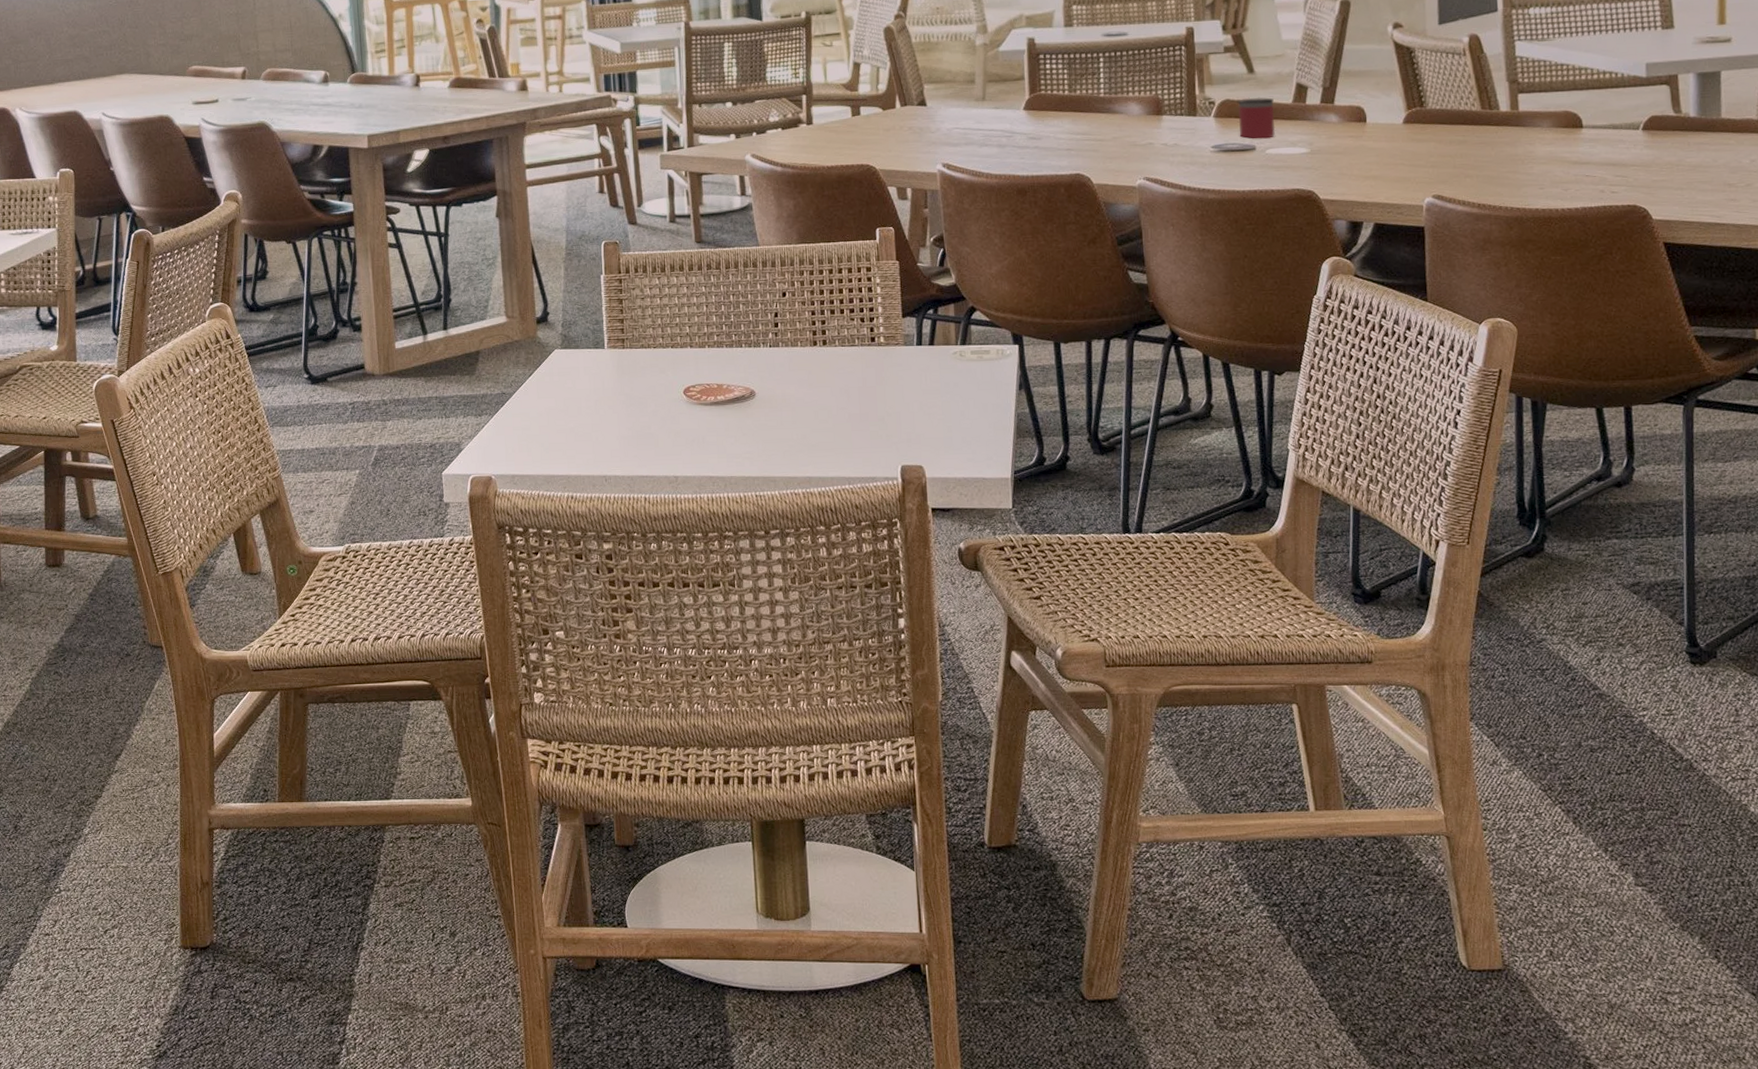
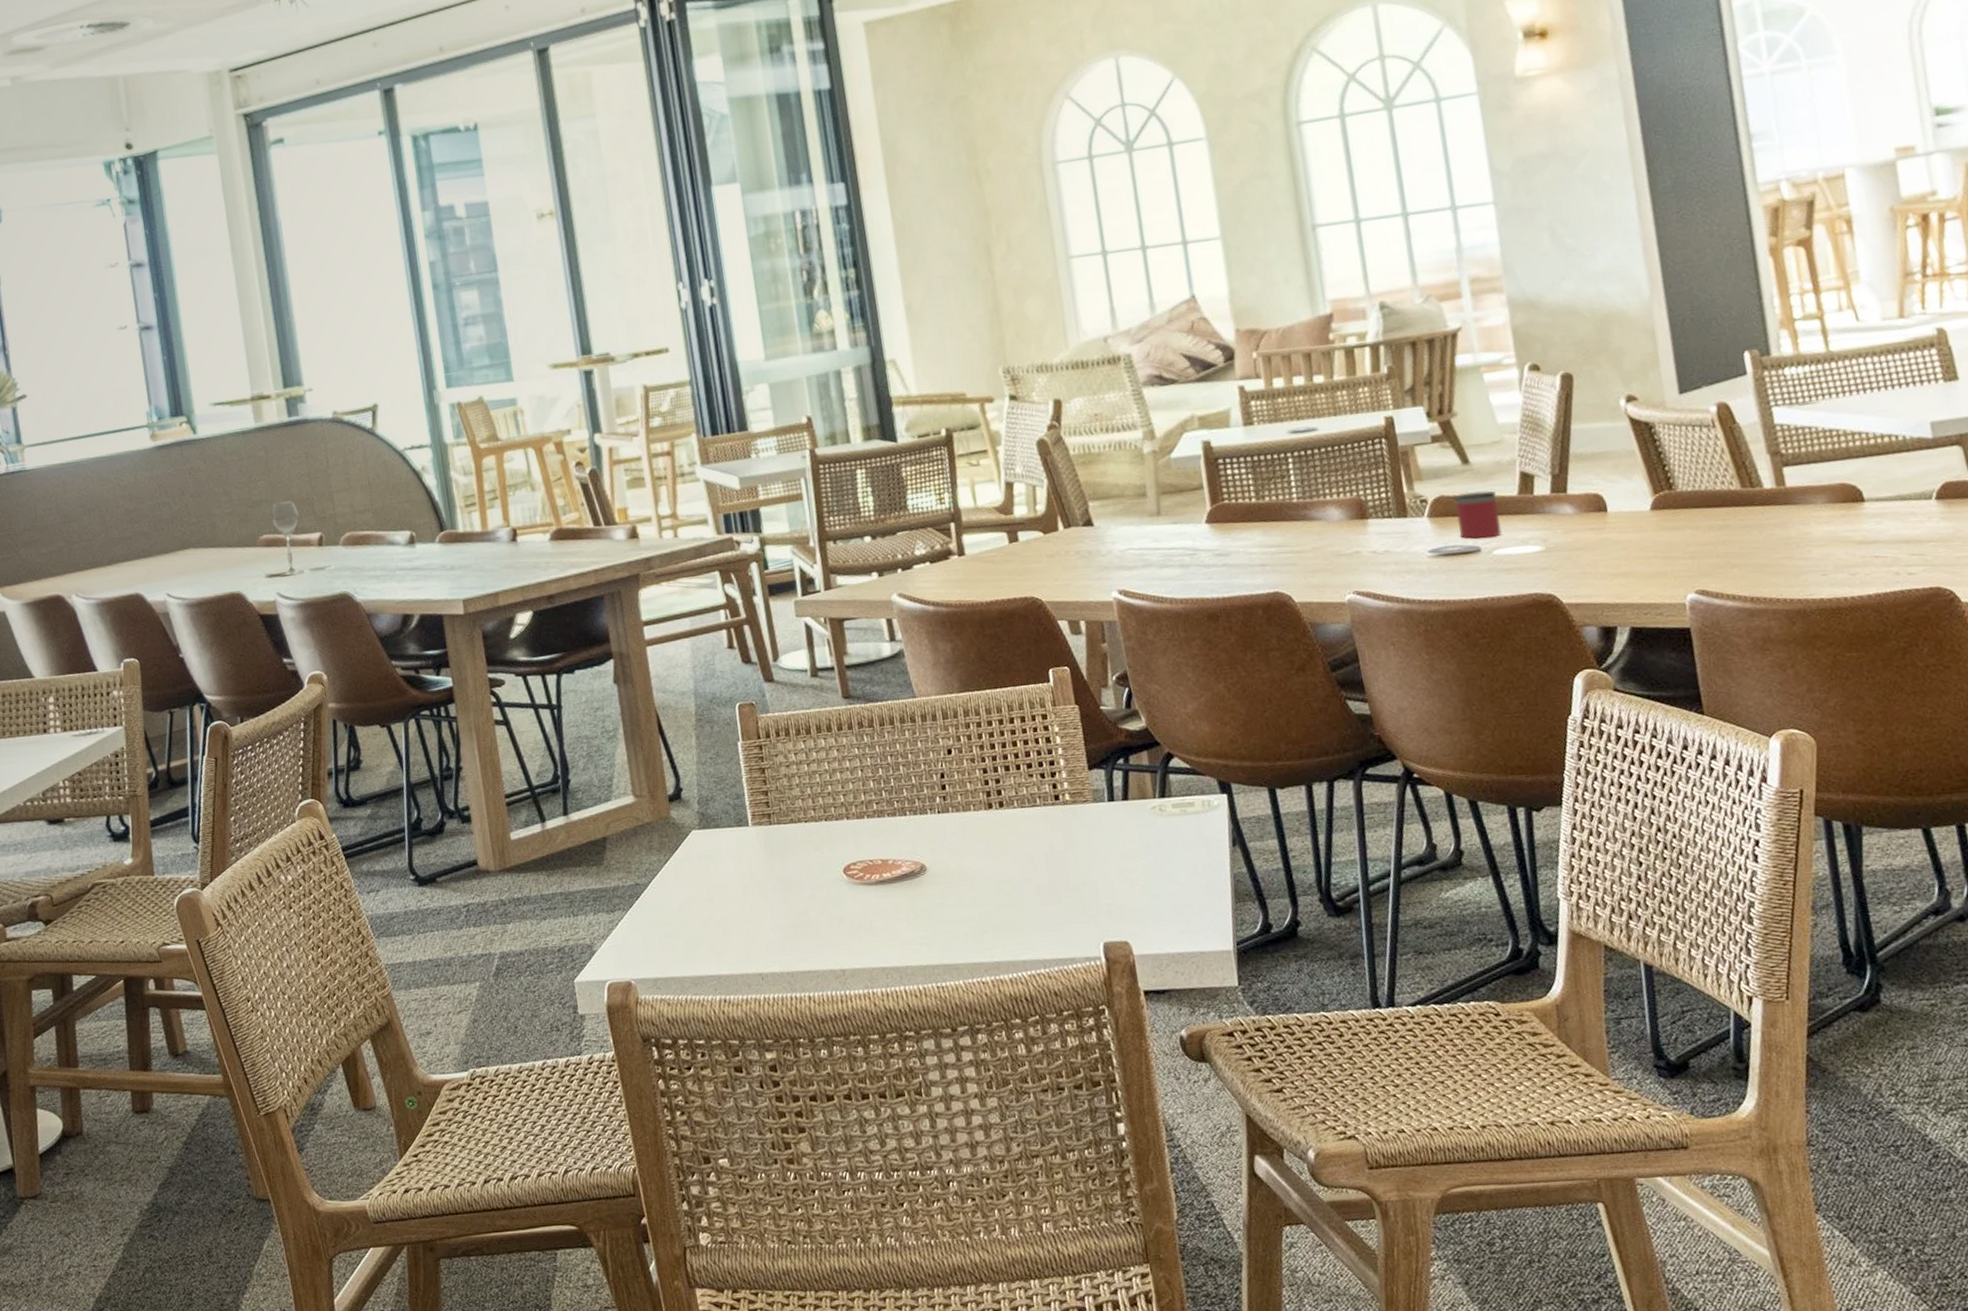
wineglass: none [201,36,227,105] -> present [271,500,304,577]

